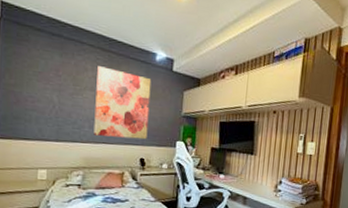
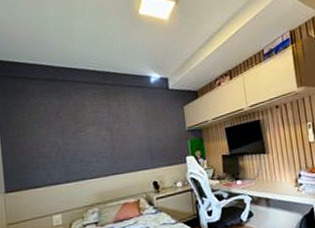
wall art: present [93,66,152,140] -> none [96,99,156,168]

